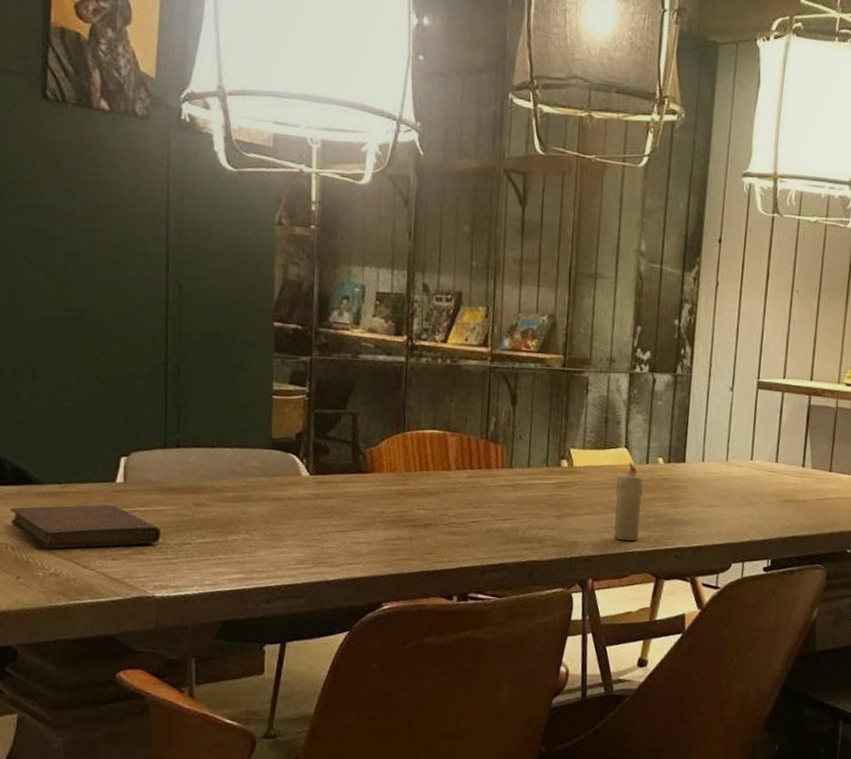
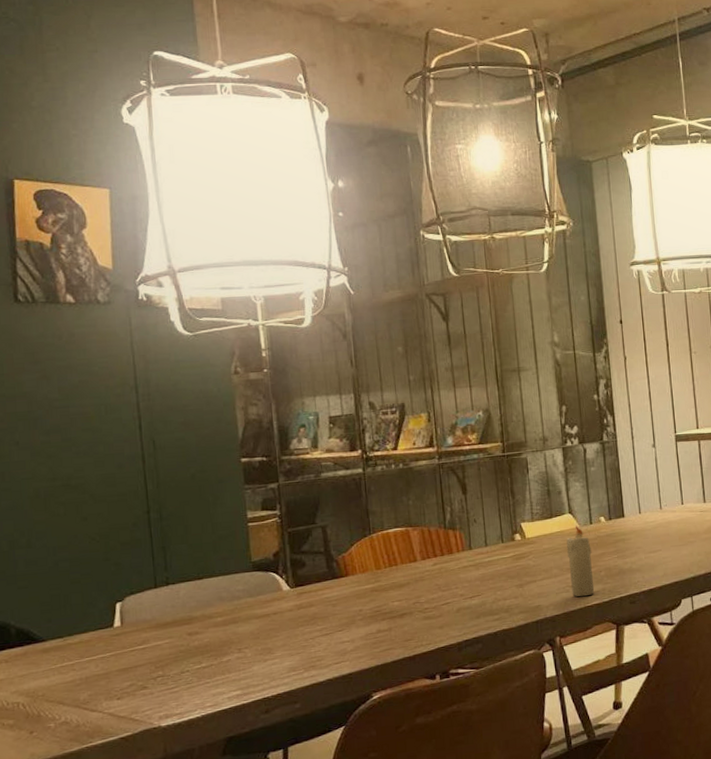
notebook: present [10,504,162,549] -> none [18,648,161,700]

